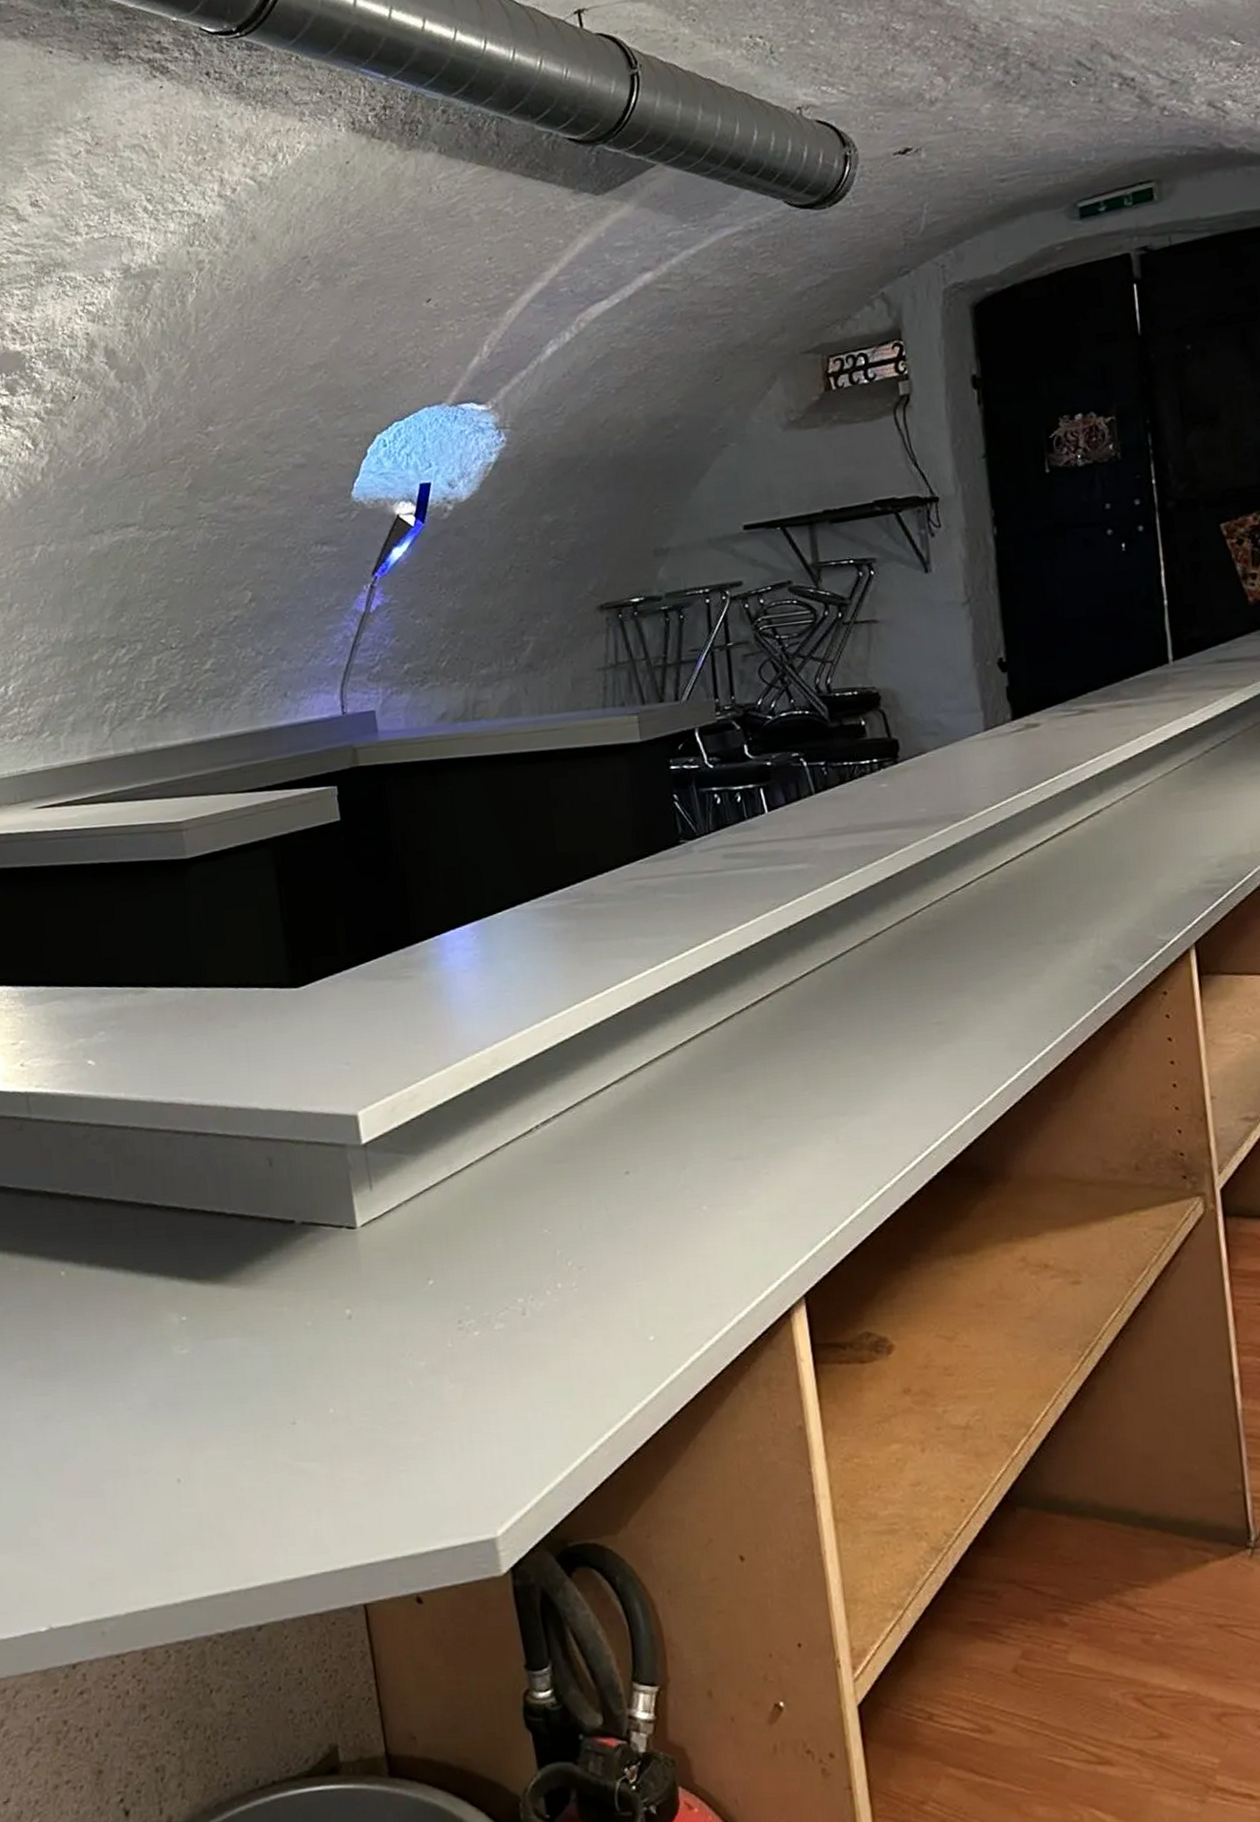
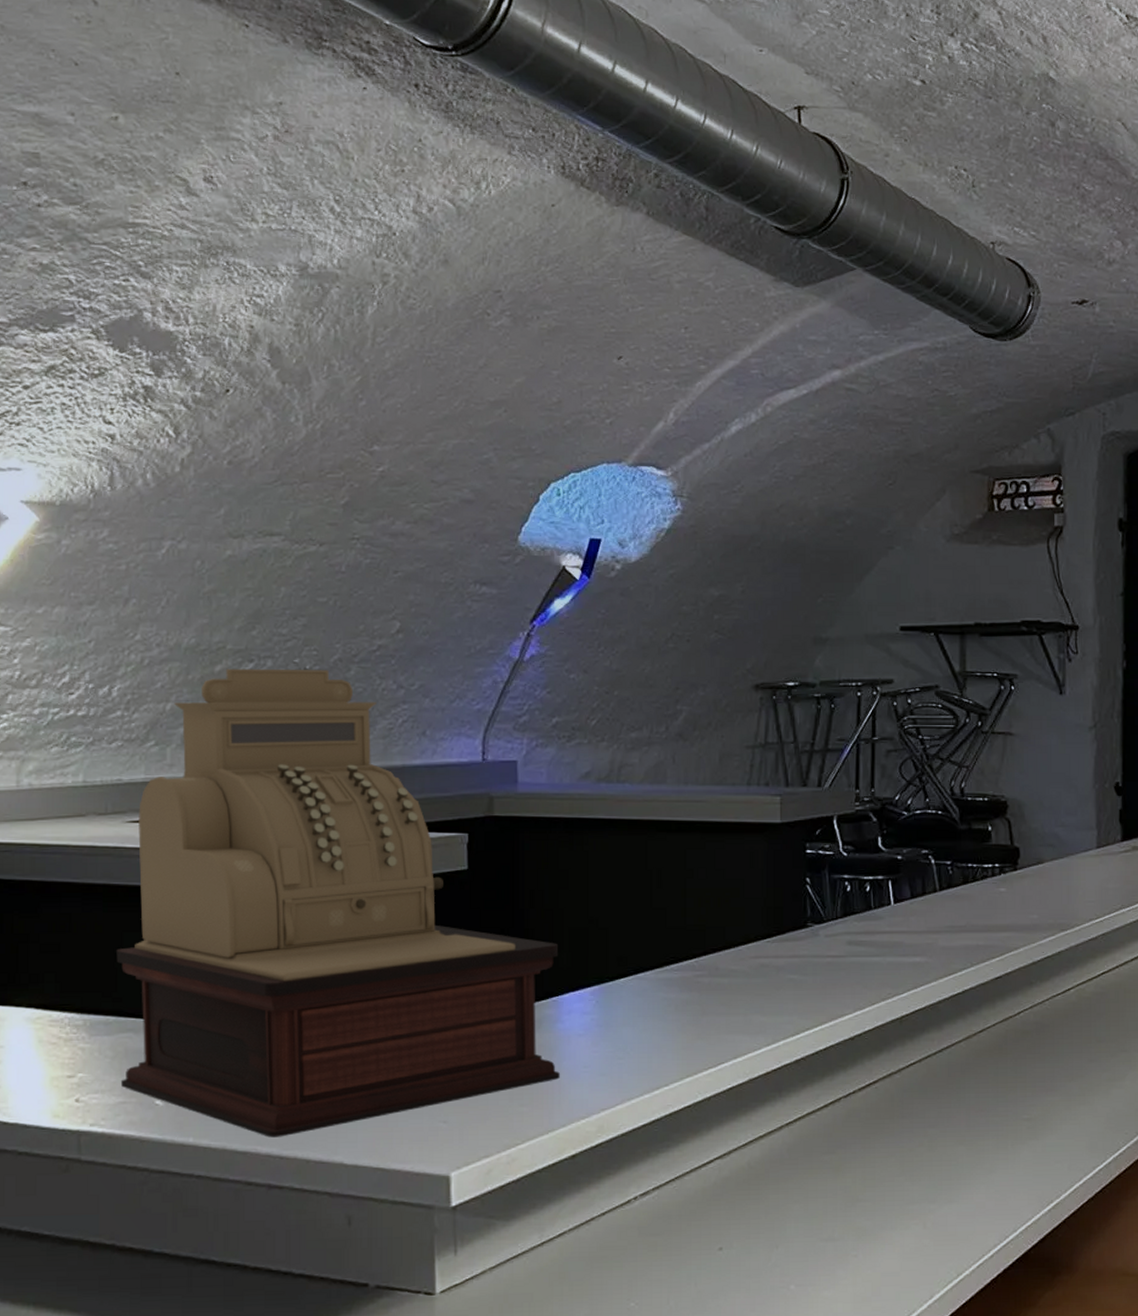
cash register: none [39,646,450,1089] -> present [116,668,560,1138]

